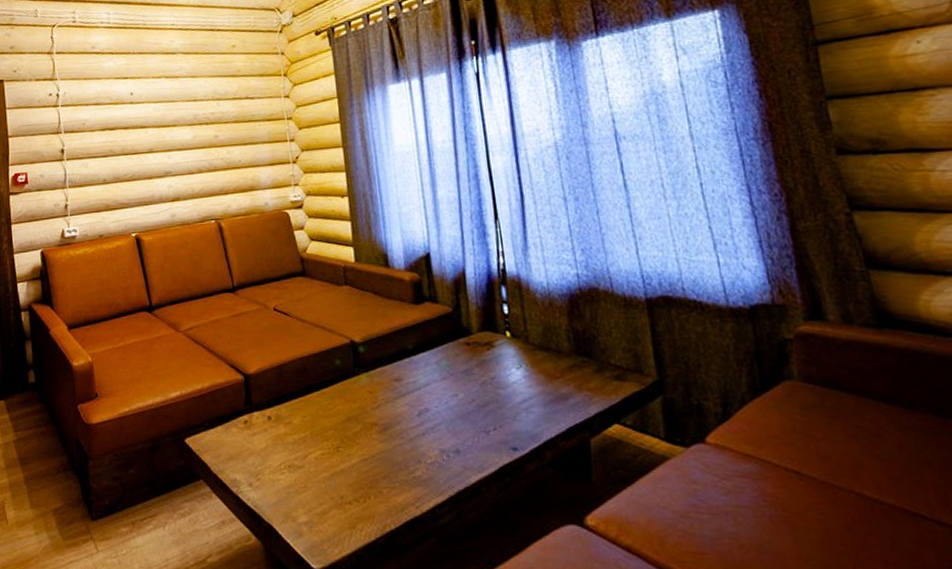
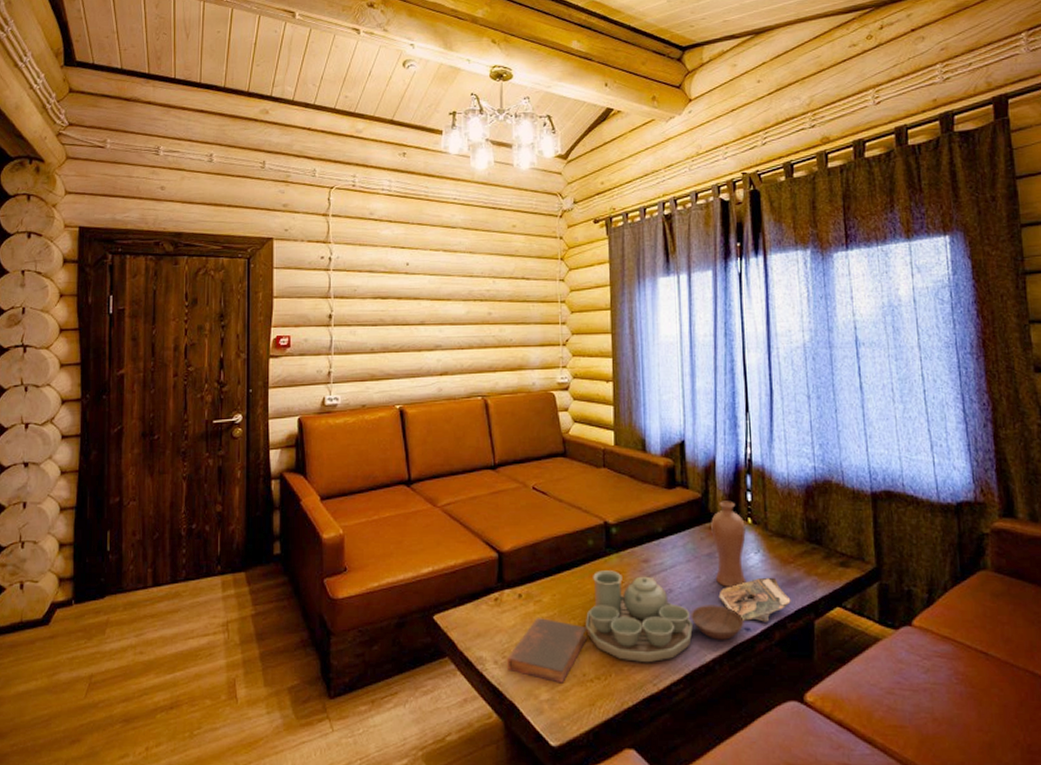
book: none [261,440,343,506] -> present [507,618,588,683]
tea set: none [338,390,455,485] -> present [585,570,693,663]
bowl: none [450,423,511,460] -> present [691,605,744,640]
vase: none [465,314,510,407] -> present [711,501,747,589]
magazine: none [479,394,562,441] -> present [718,578,791,622]

